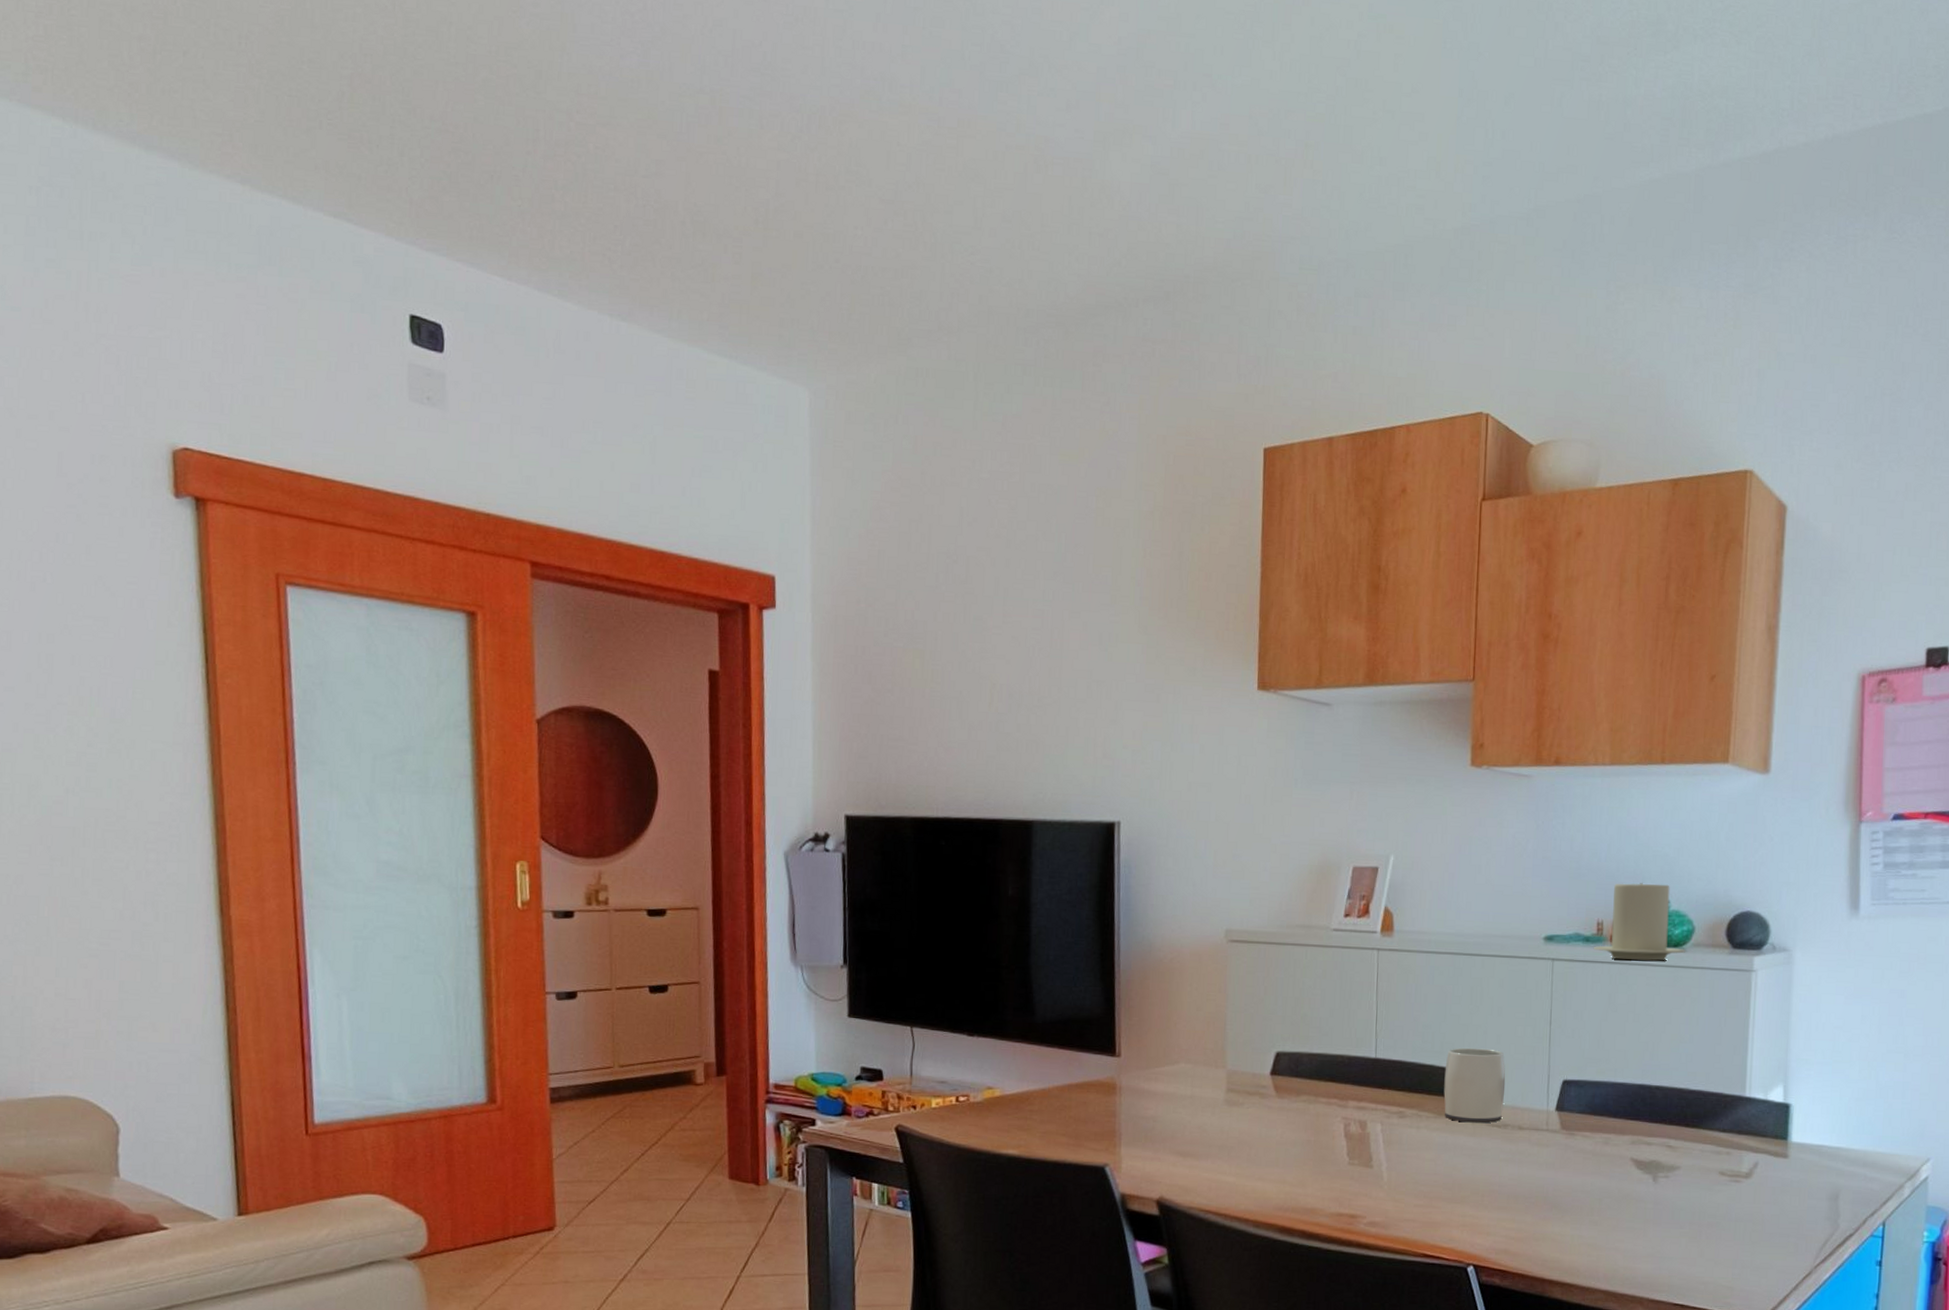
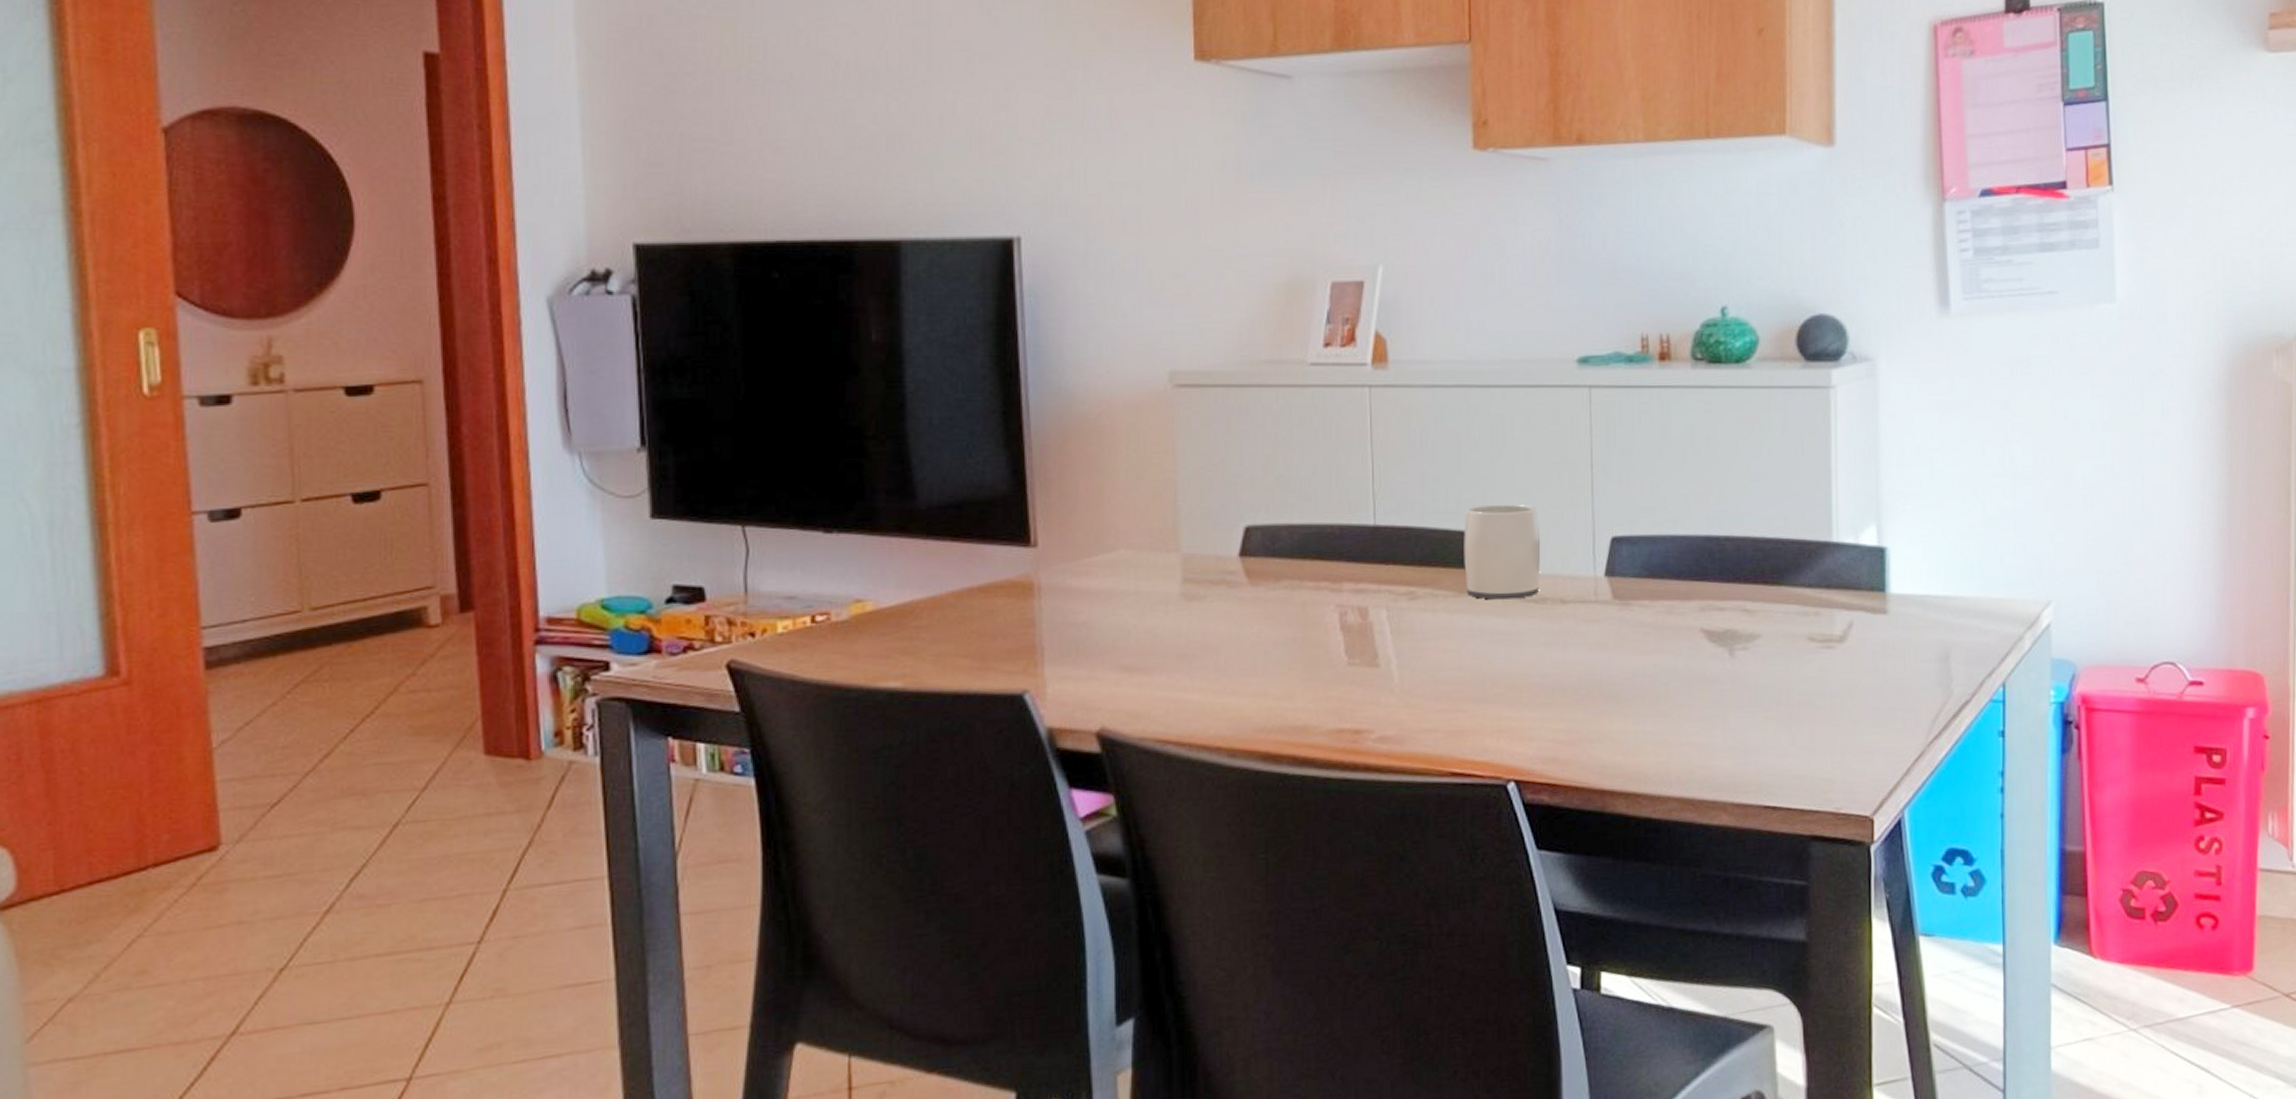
candle: present [1593,883,1685,961] -> none [1638,286,1749,381]

